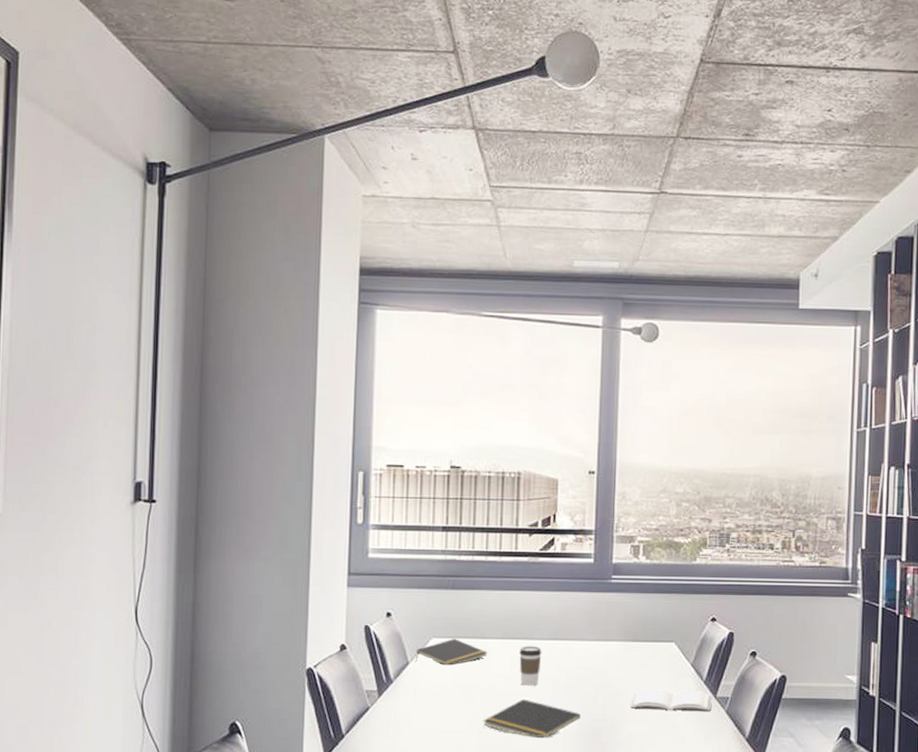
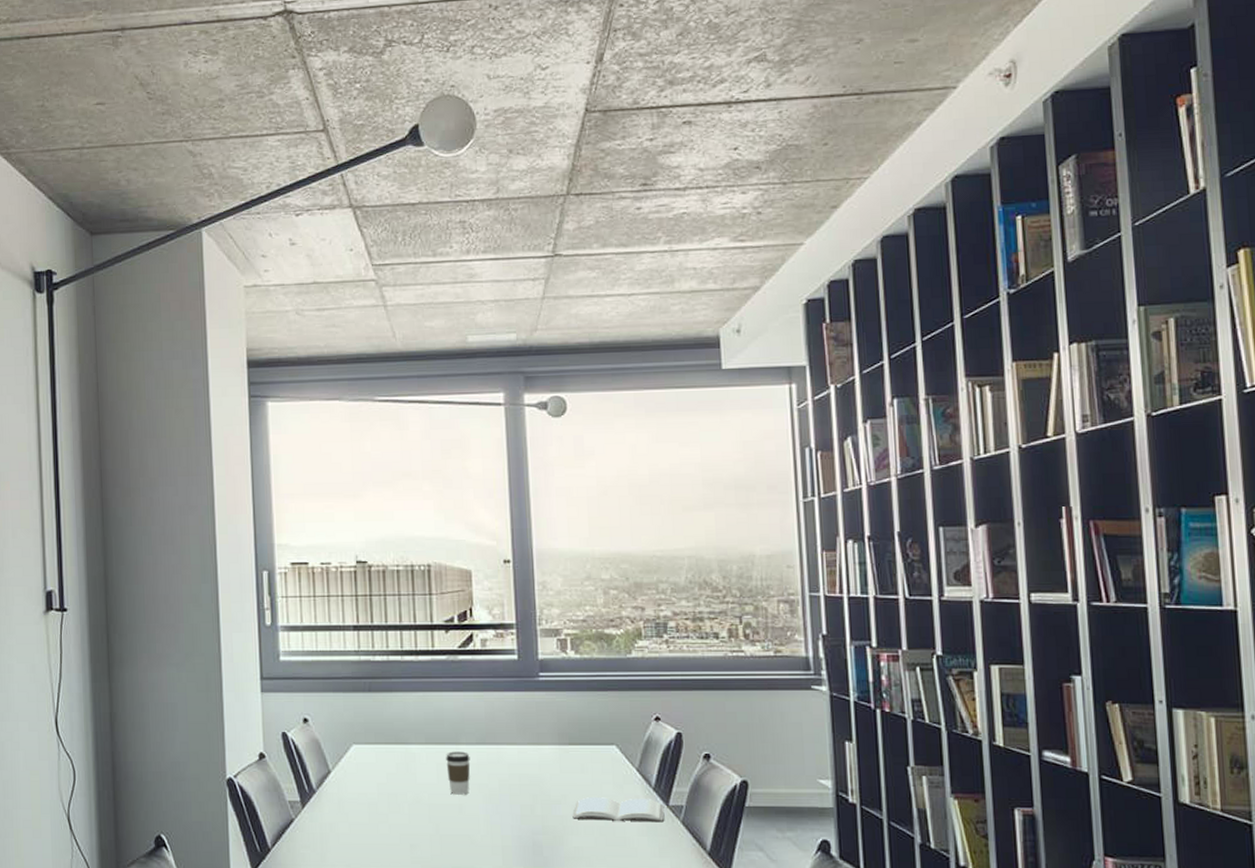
notepad: present [416,639,488,666] -> none [337,745,412,774]
notepad: present [483,699,581,738] -> none [413,809,519,851]

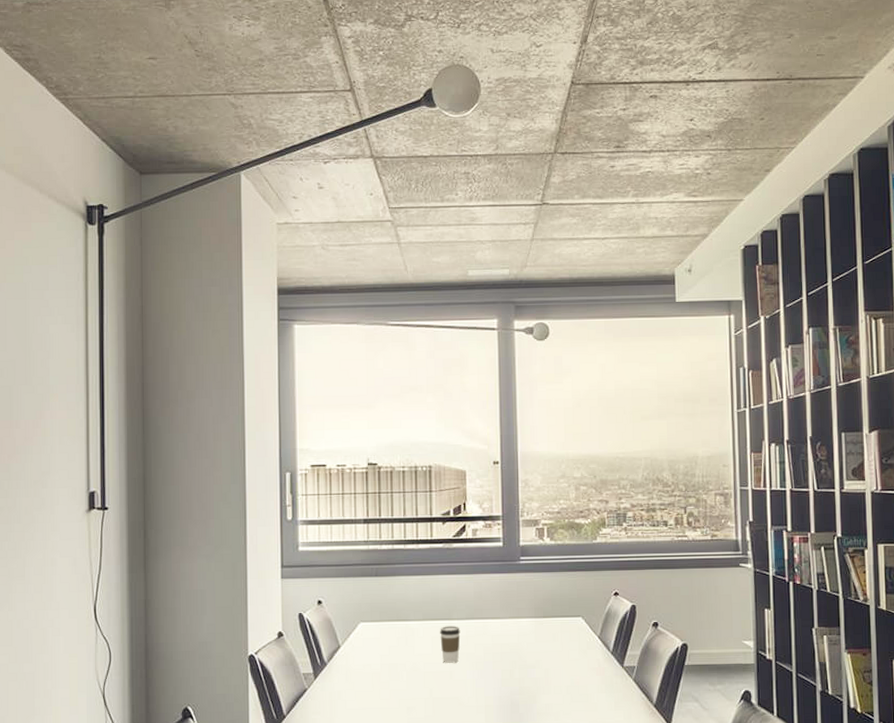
book: present [572,797,665,821] -> none [544,661,620,681]

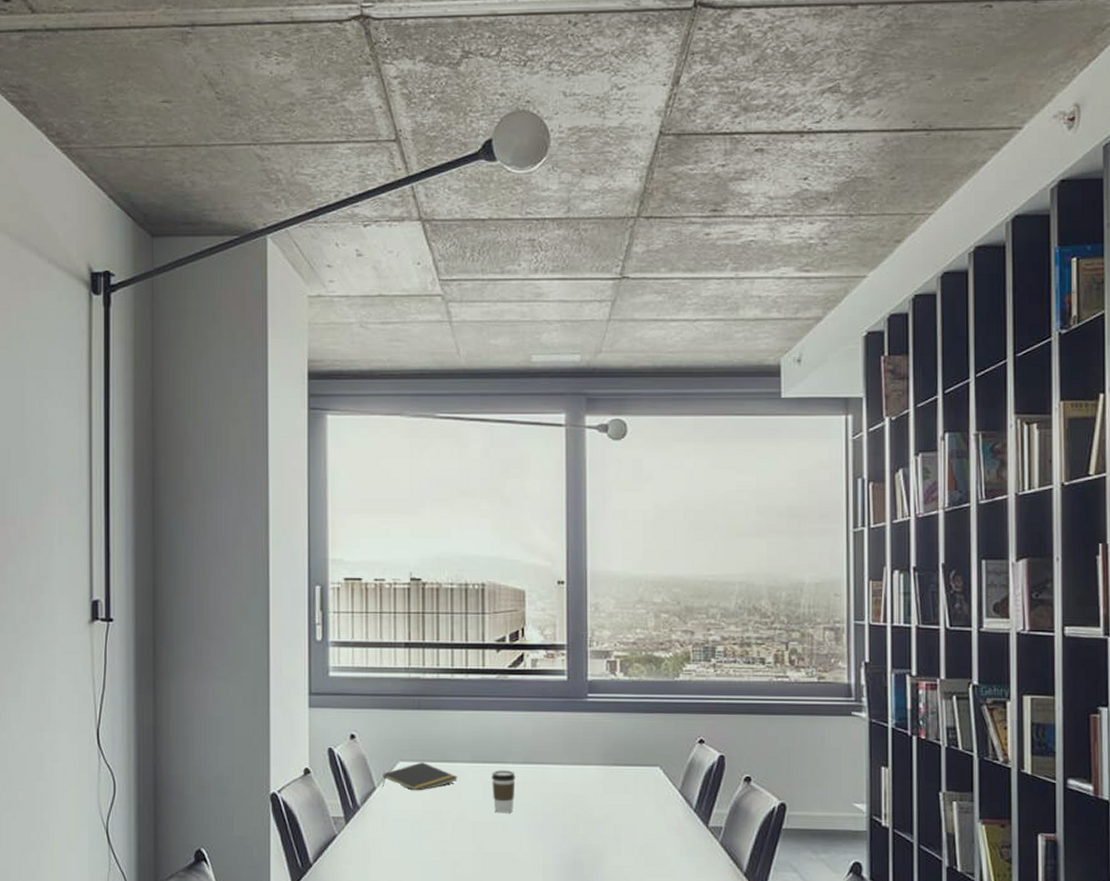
notepad: none [346,622,411,647] -> present [383,762,458,791]

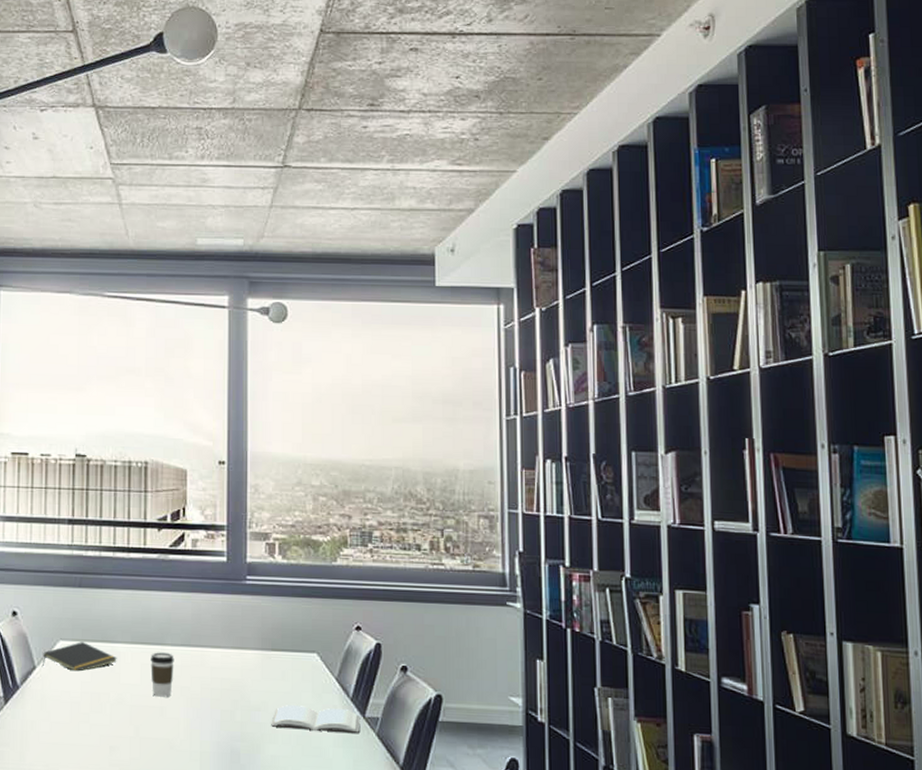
book: none [614,817,704,842] -> present [271,705,361,733]

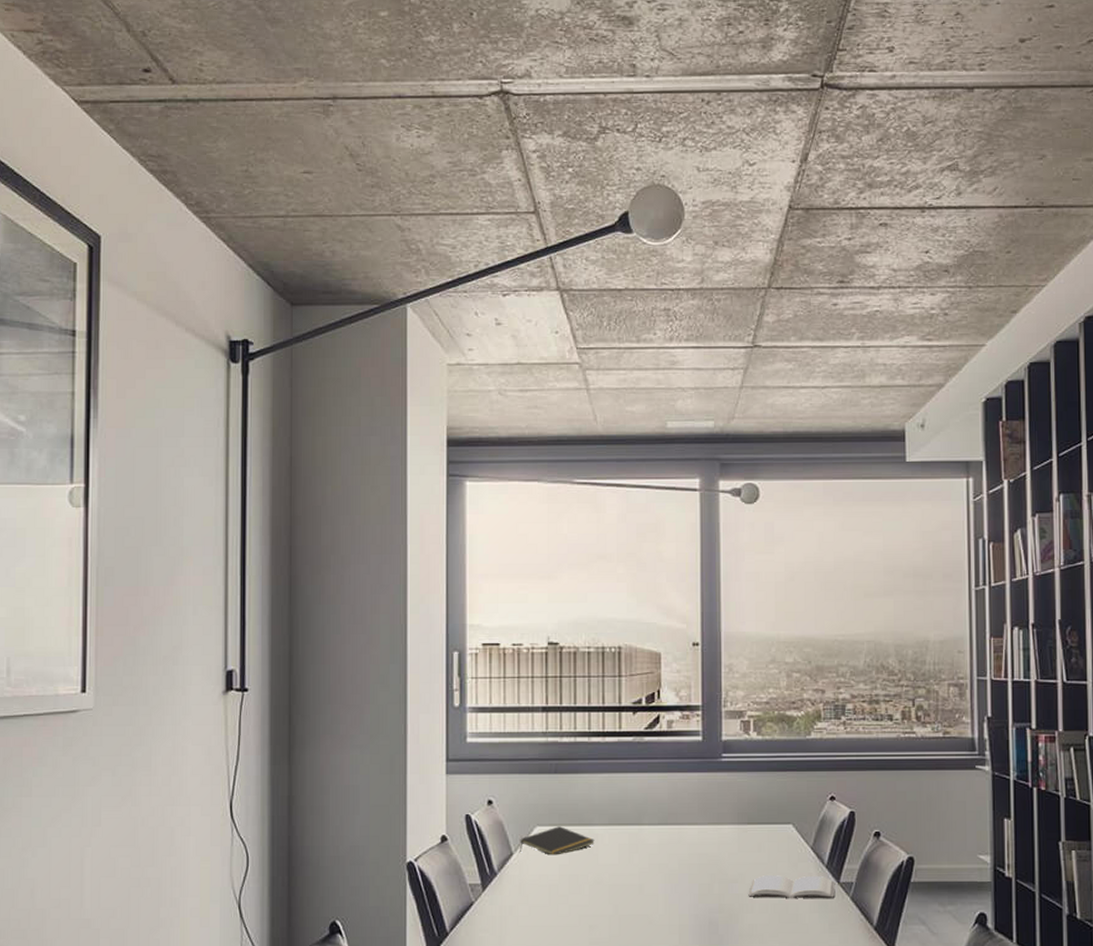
coffee cup: present [150,652,174,697] -> none [628,832,652,875]

